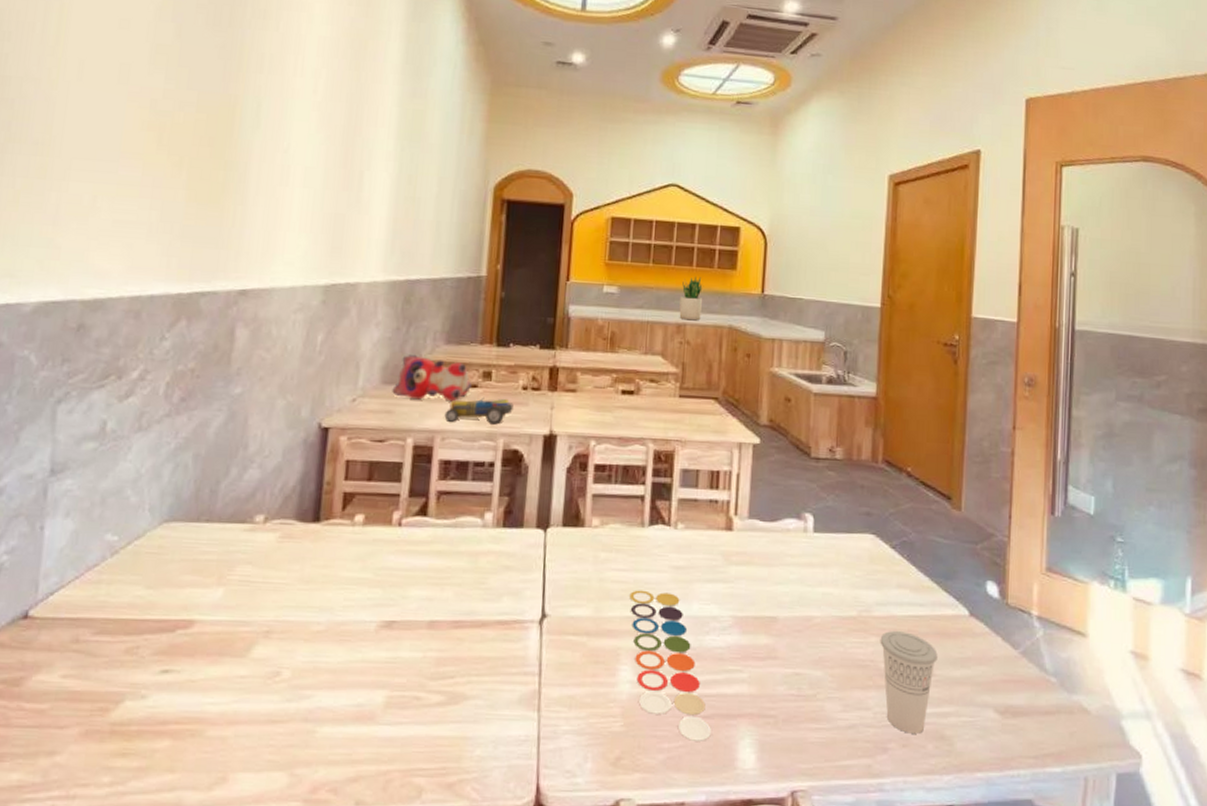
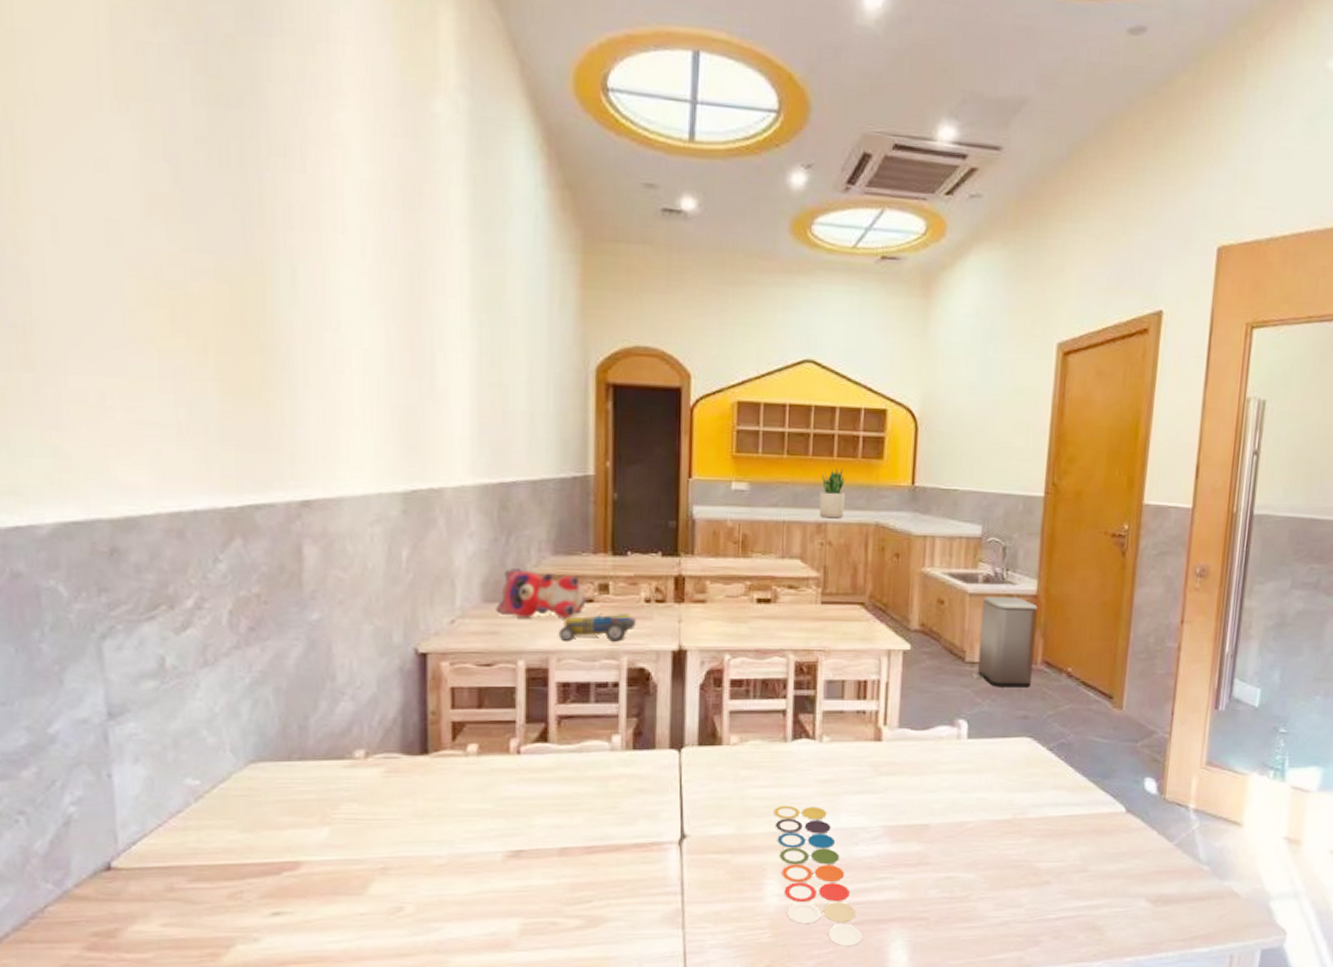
pedal bin: none [816,396,877,485] -> present [971,596,1037,688]
cup: present [880,631,938,734] -> none [1034,831,1093,926]

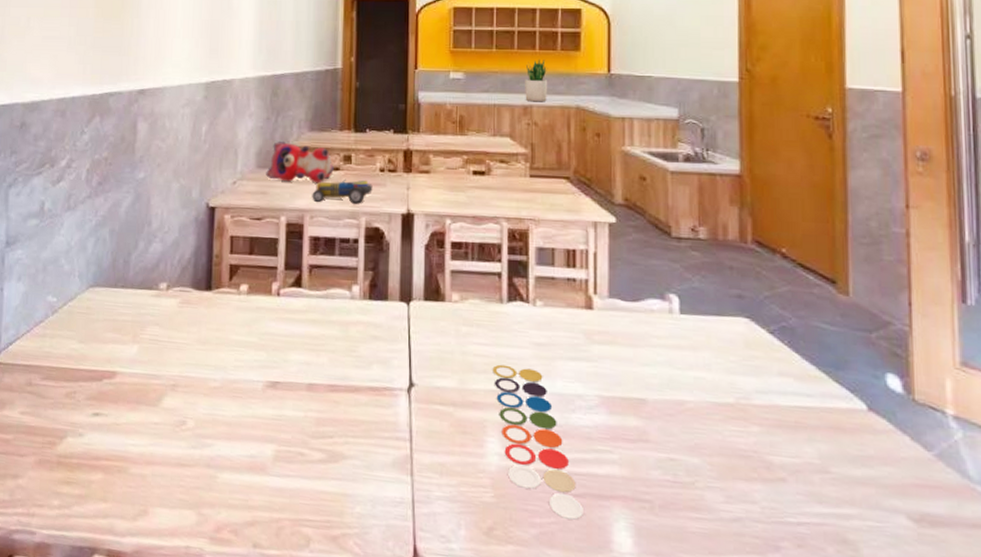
pedal bin: present [971,596,1037,688] -> none [678,174,744,266]

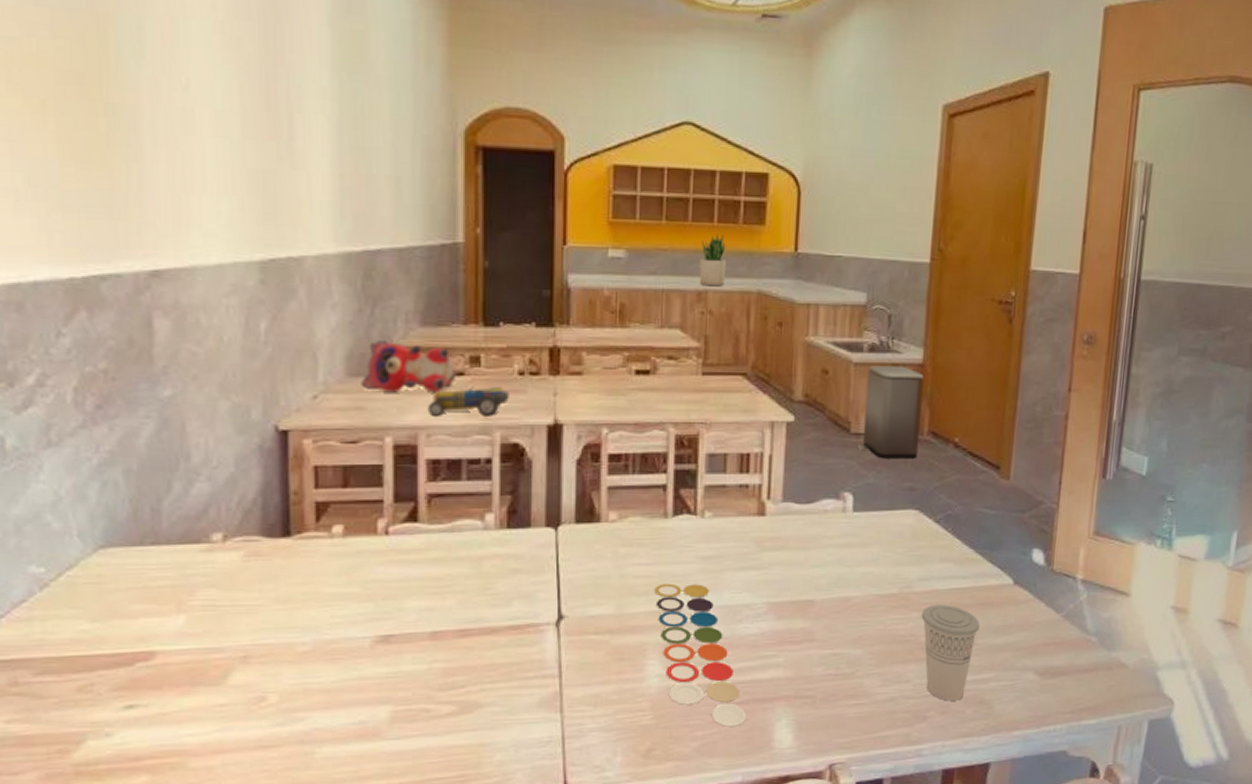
pedal bin: none [678,174,744,266] -> present [856,365,924,459]
cup: none [763,421,833,535] -> present [921,605,980,701]

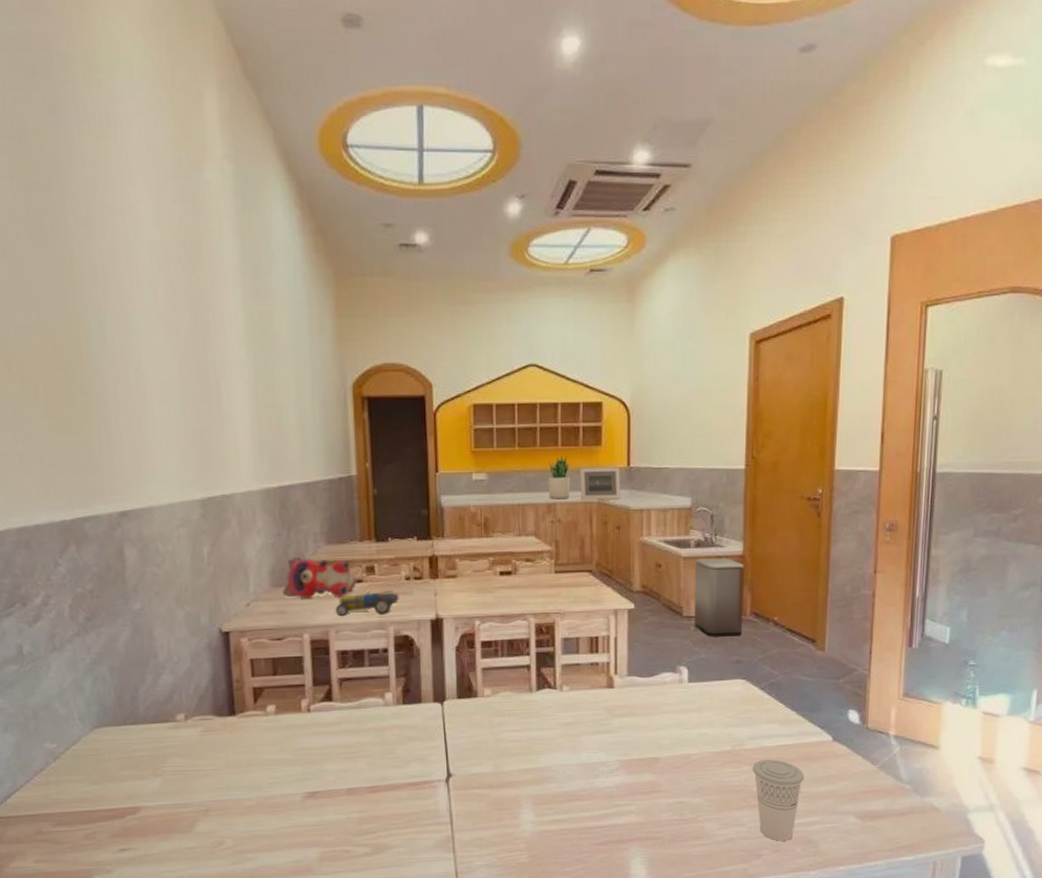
paint palette: present [654,583,746,728] -> none [524,746,606,865]
picture frame: none [737,250,786,290] -> present [580,467,621,500]

